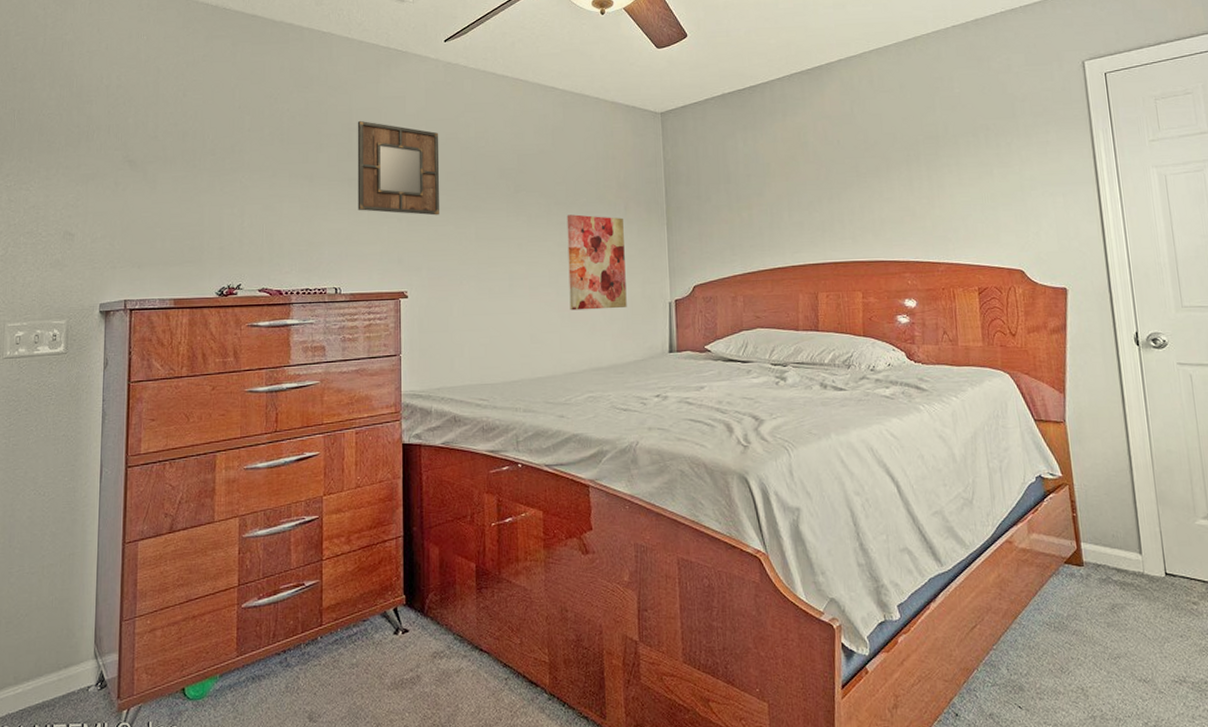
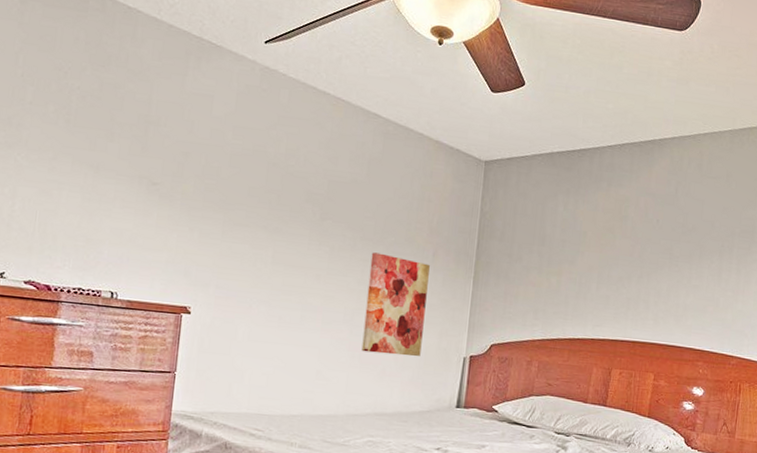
home mirror: present [357,120,440,216] -> none [146,113,246,232]

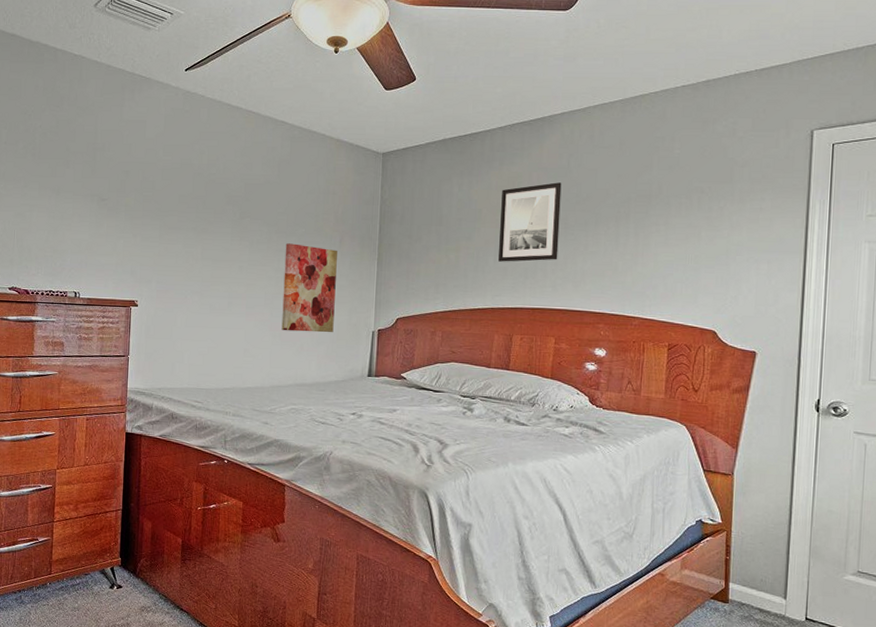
wall art: none [601,209,669,292] -> present [498,182,562,262]

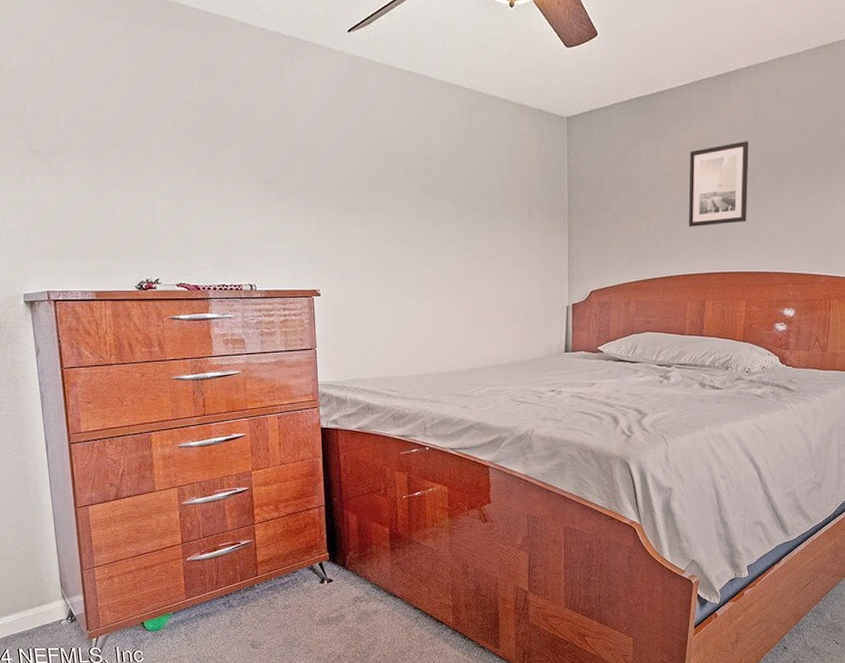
wall art: present [281,243,337,333] -> none [472,219,527,312]

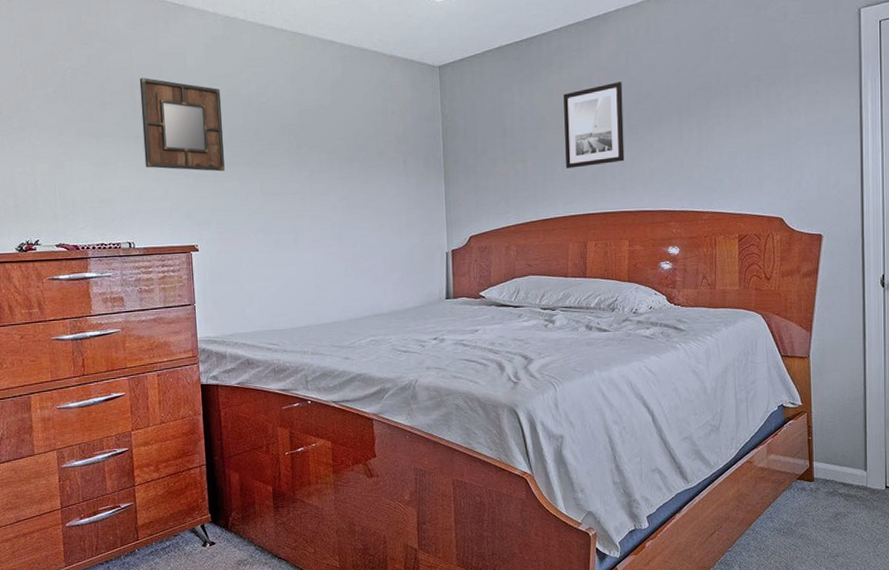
home mirror: none [262,115,348,216] -> present [139,77,225,172]

